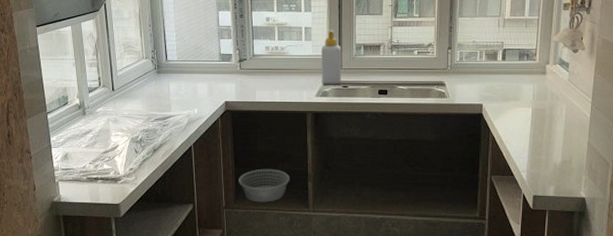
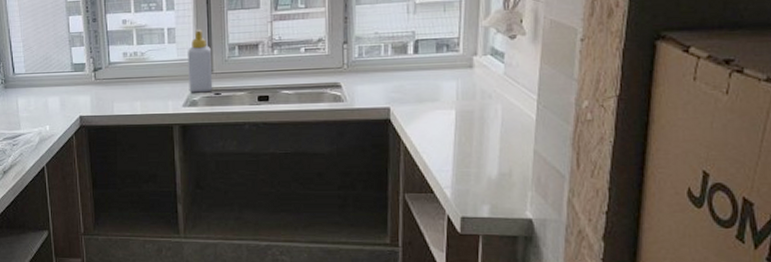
colander: present [238,168,290,203] -> none [97,190,156,228]

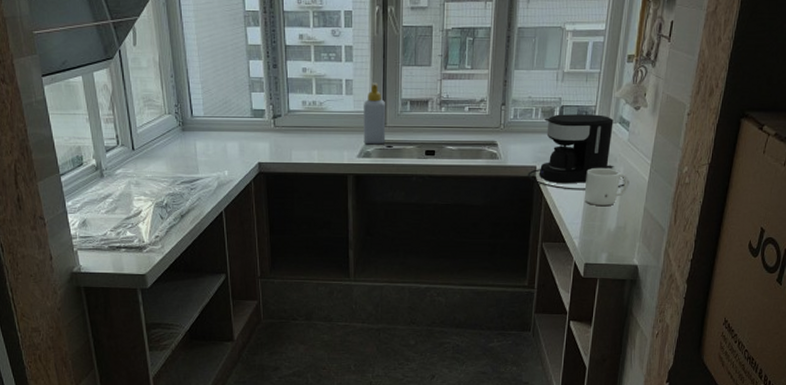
coffee maker: none [380,47,511,133] -> present [527,114,630,190]
mug: none [453,105,510,151] -> present [585,167,629,207]

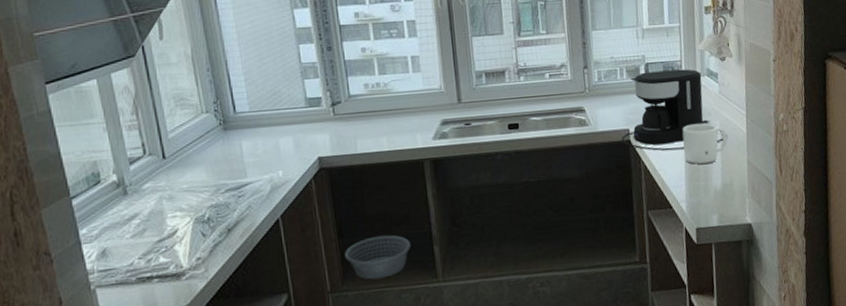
colander: none [273,236,329,272] -> present [344,235,411,280]
soap bottle: present [363,82,386,145] -> none [434,56,463,125]

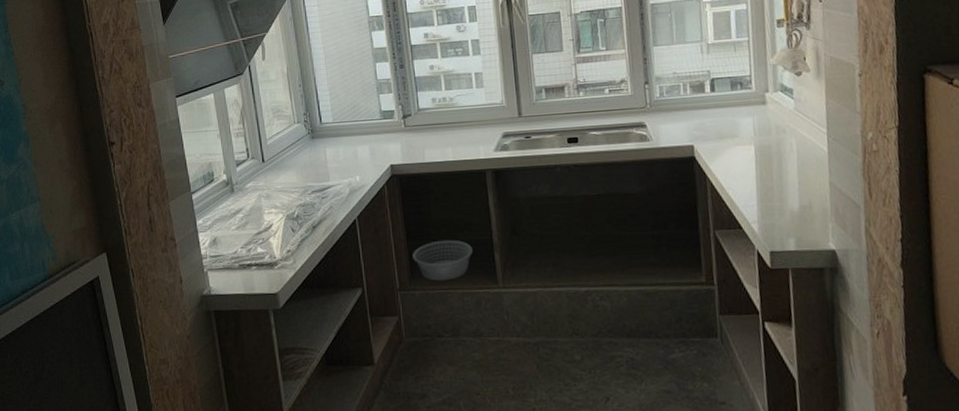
coffee maker: present [621,69,728,151] -> none [685,84,806,169]
mug: present [682,123,727,165] -> none [752,140,805,185]

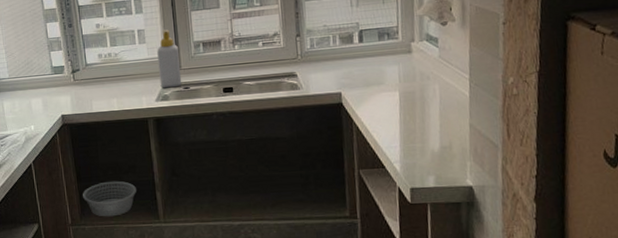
soap bottle: none [496,73,523,137] -> present [157,29,182,88]

